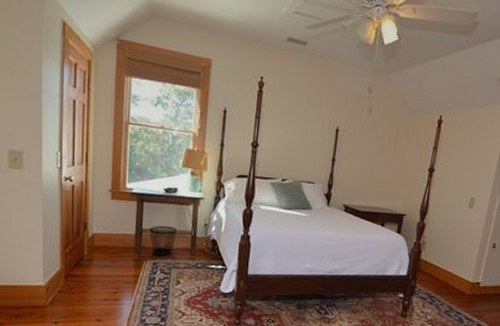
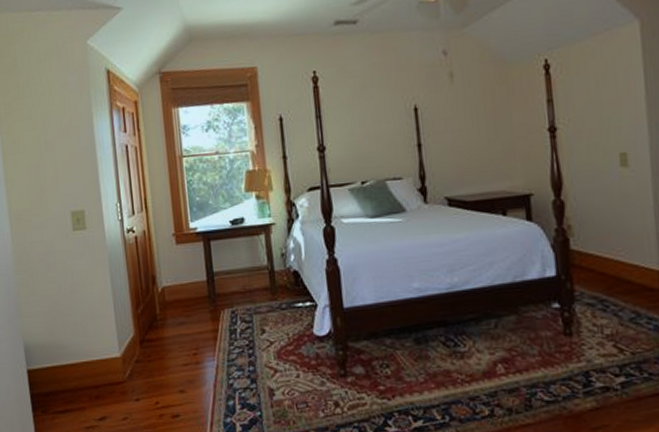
wastebasket: present [149,225,177,257] -> none [220,263,252,302]

